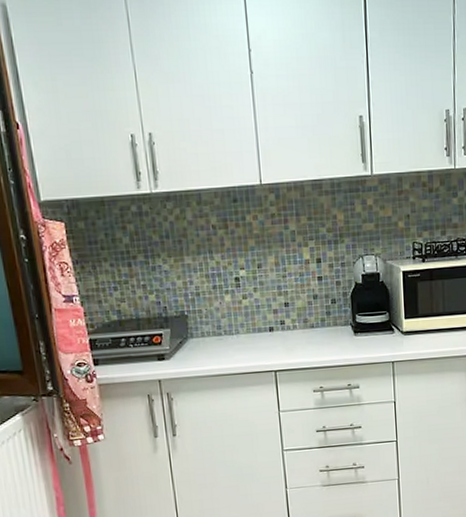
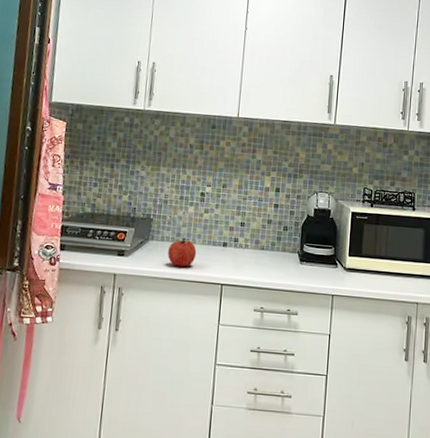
apple: none [211,329,243,361] -> present [168,237,197,267]

